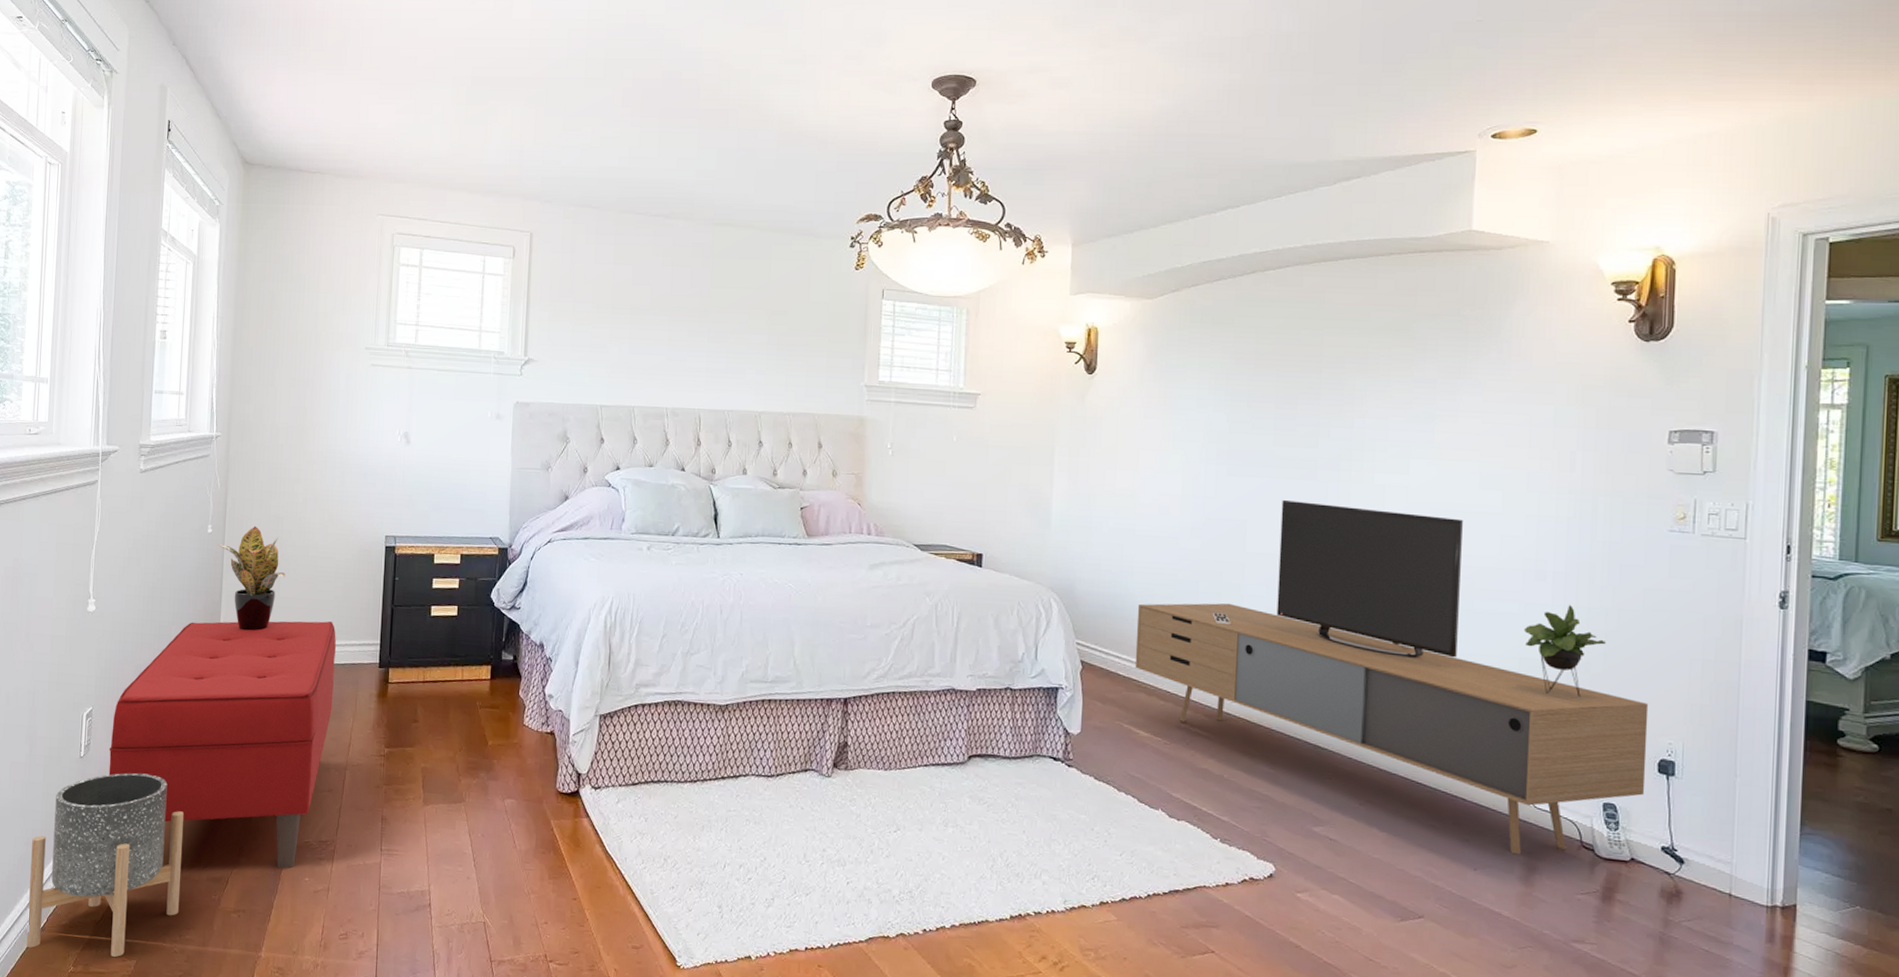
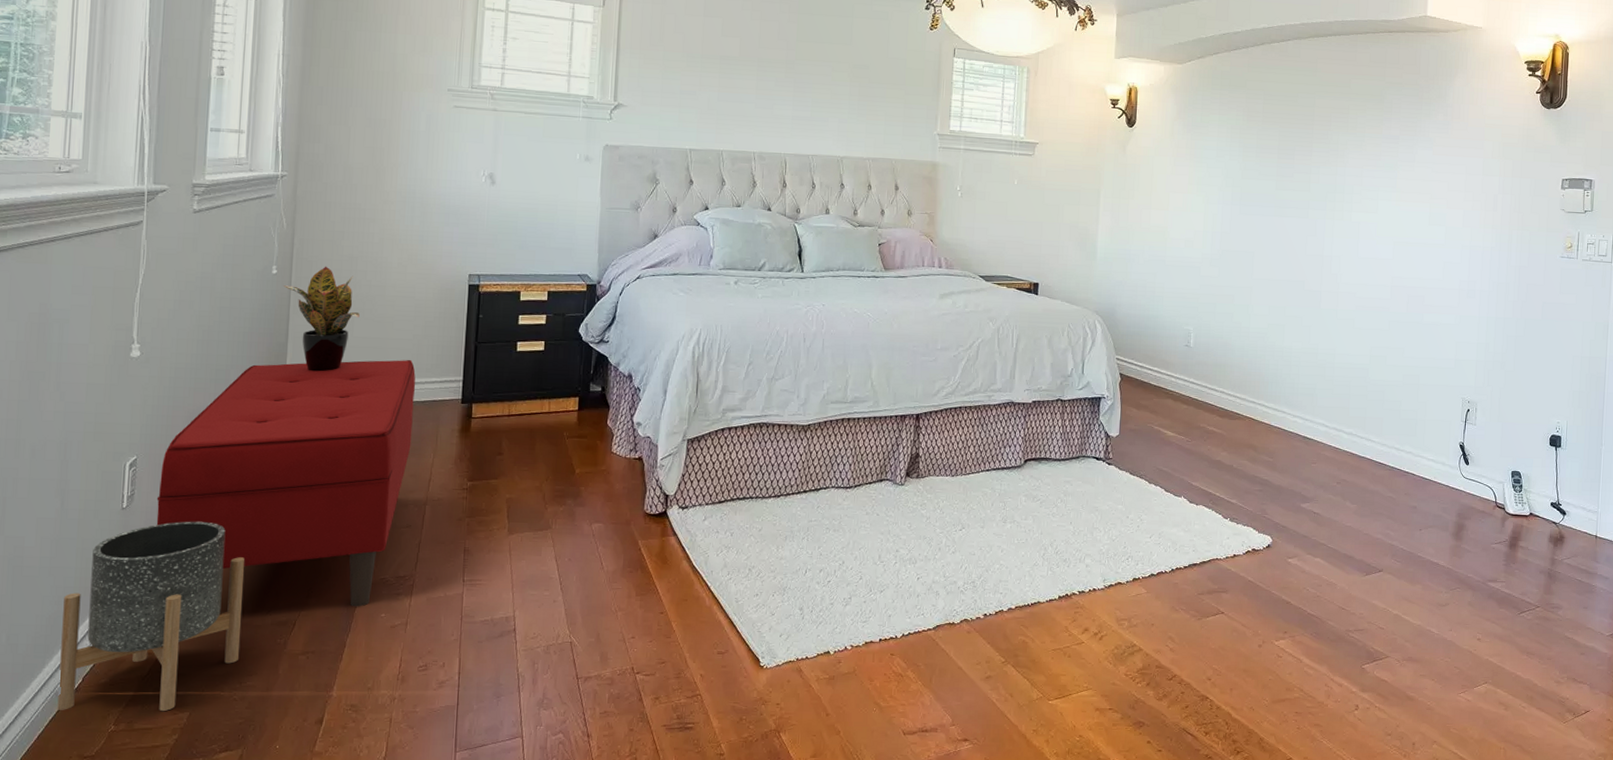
media console: present [1134,499,1649,855] -> none [1163,234,1544,516]

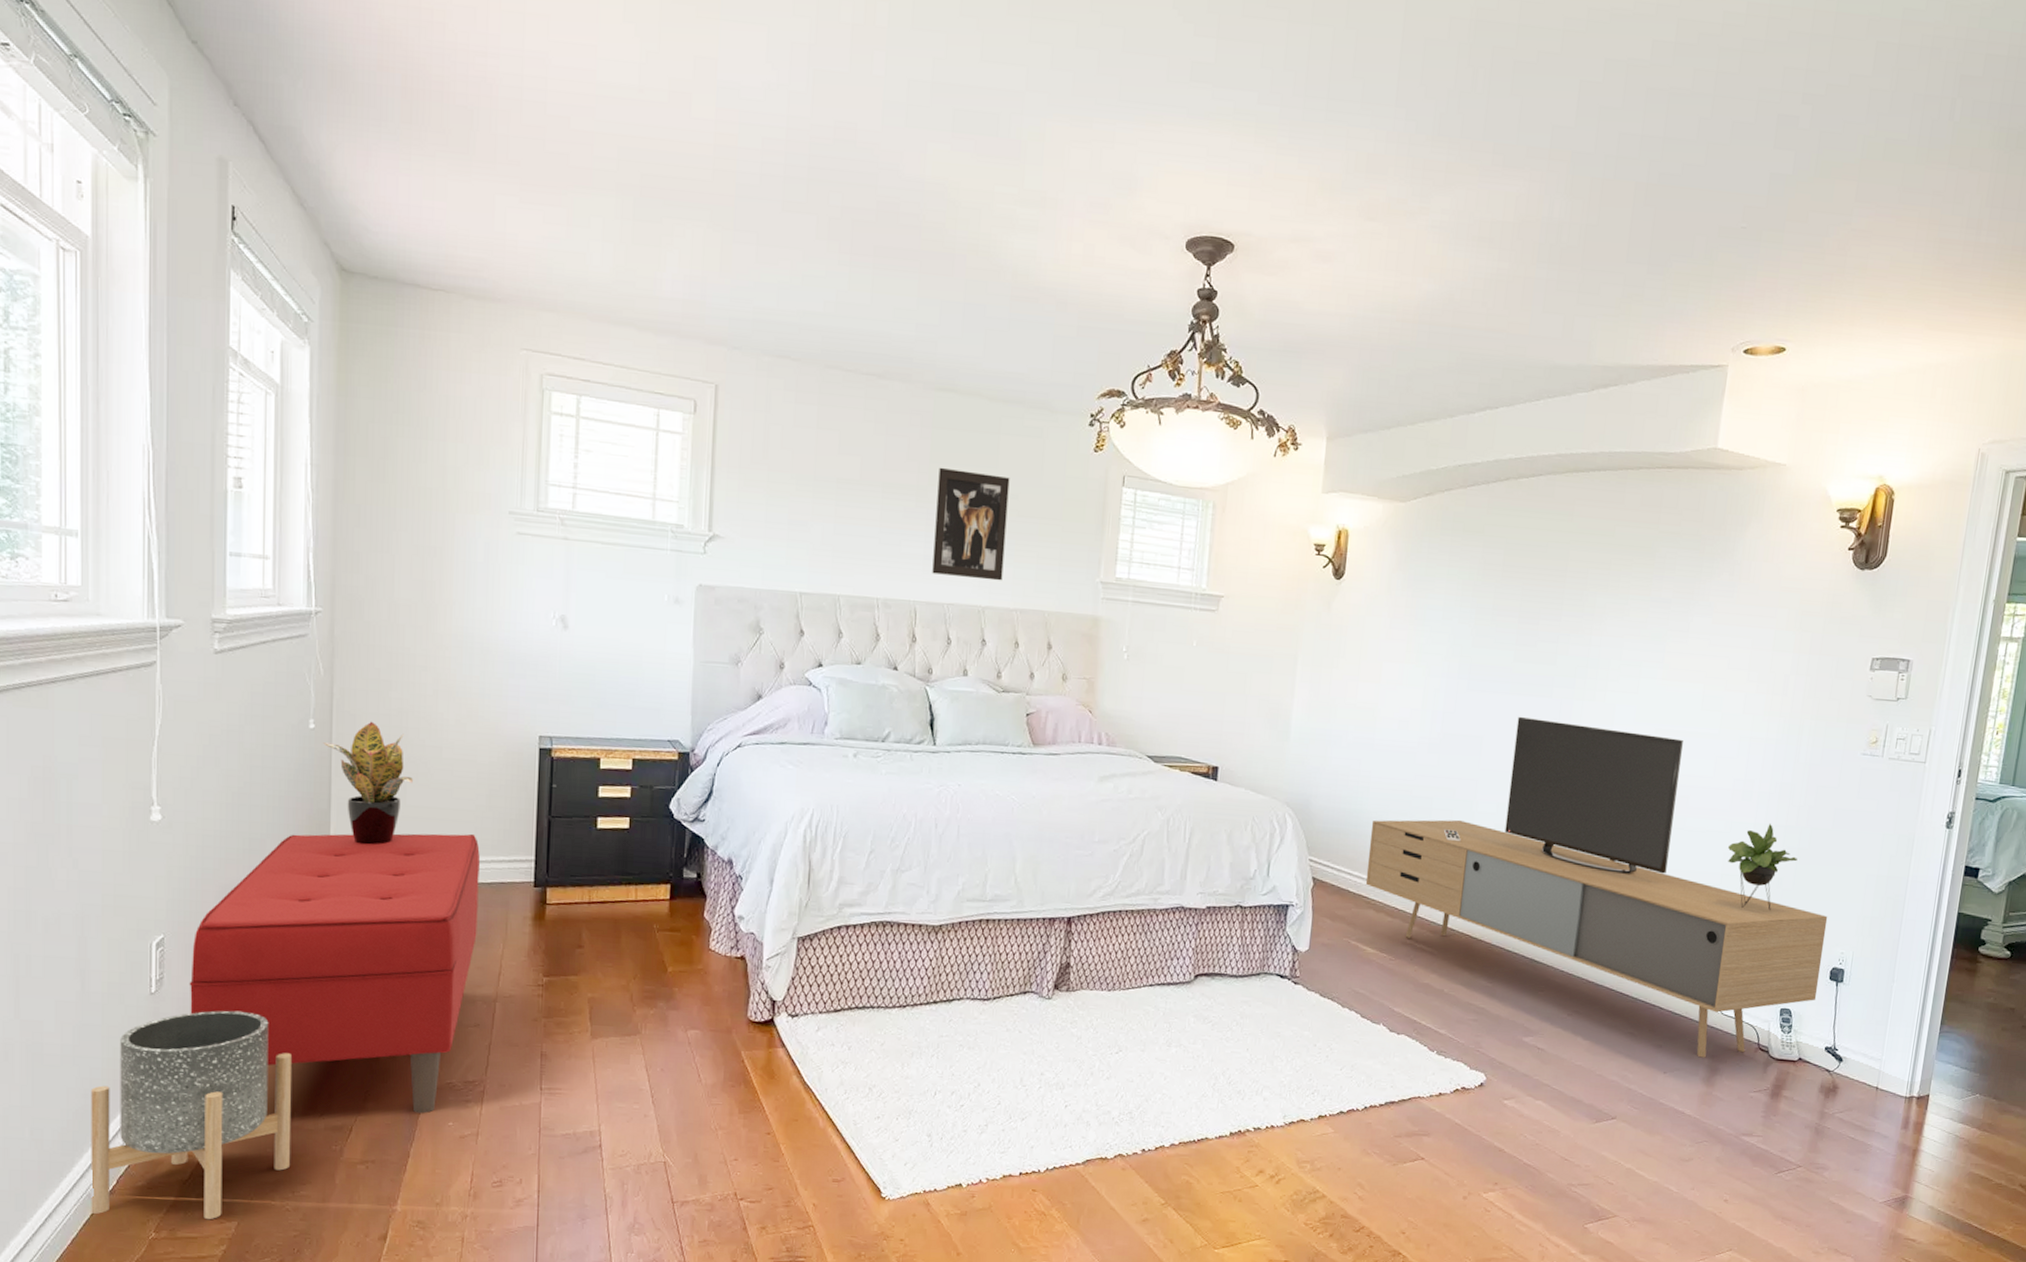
wall art: none [799,45,862,136] -> present [932,467,1010,581]
media console: none [1163,234,1544,516] -> present [1365,716,1828,1058]

